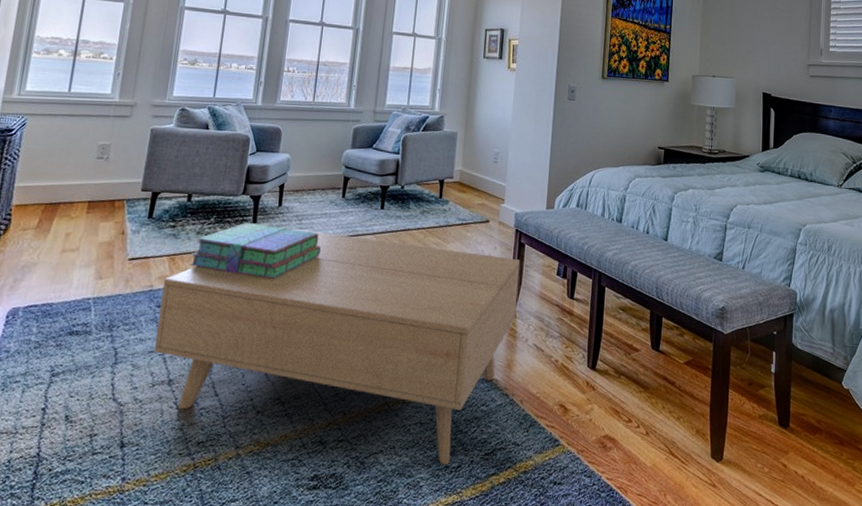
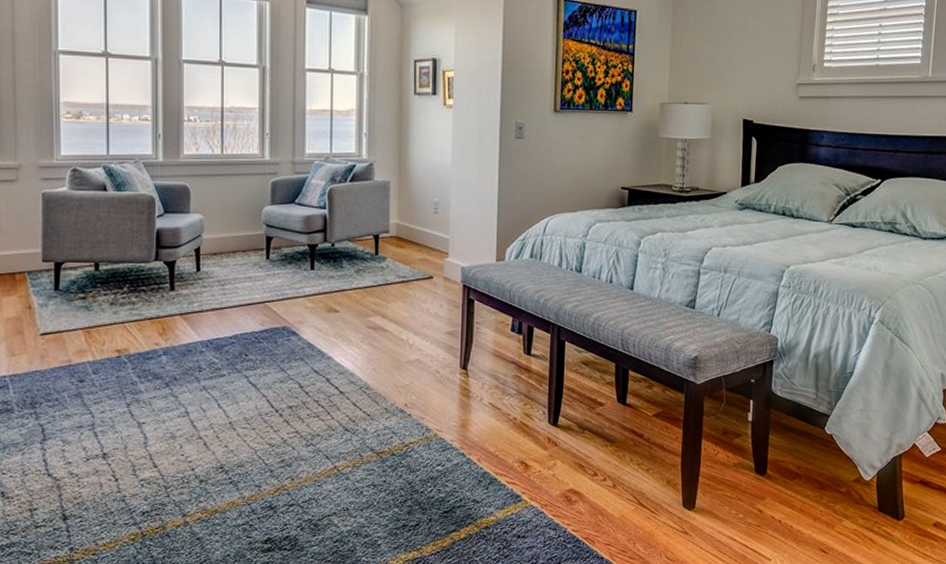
coffee table: present [153,228,521,465] -> none [82,294,470,524]
stack of books: present [190,223,321,279] -> none [107,291,248,348]

